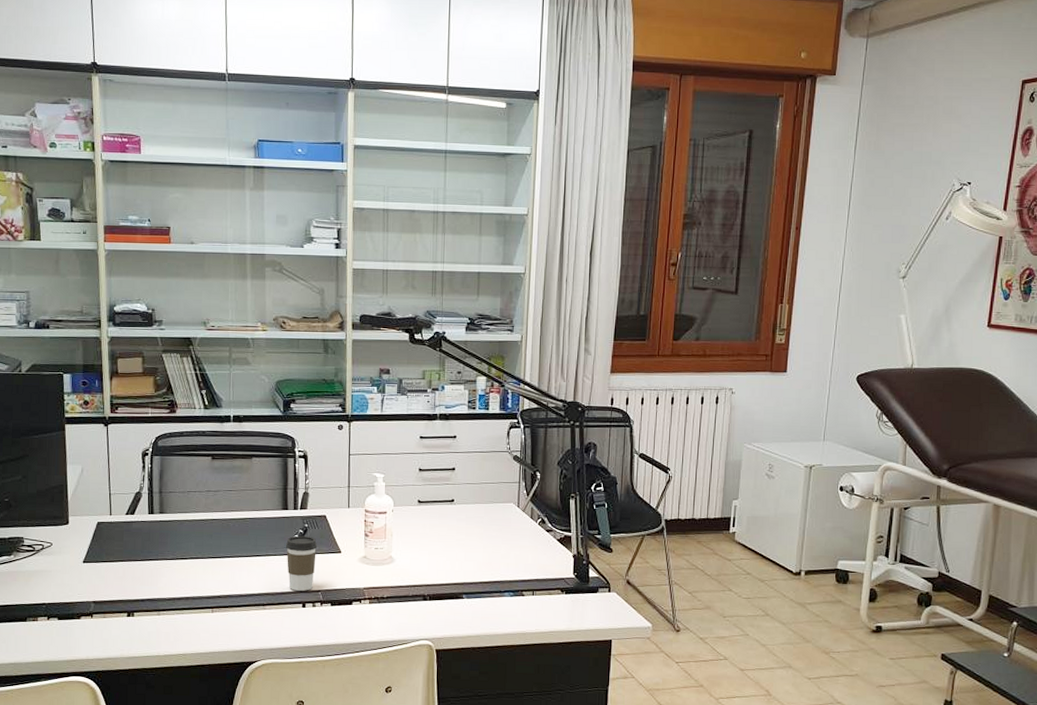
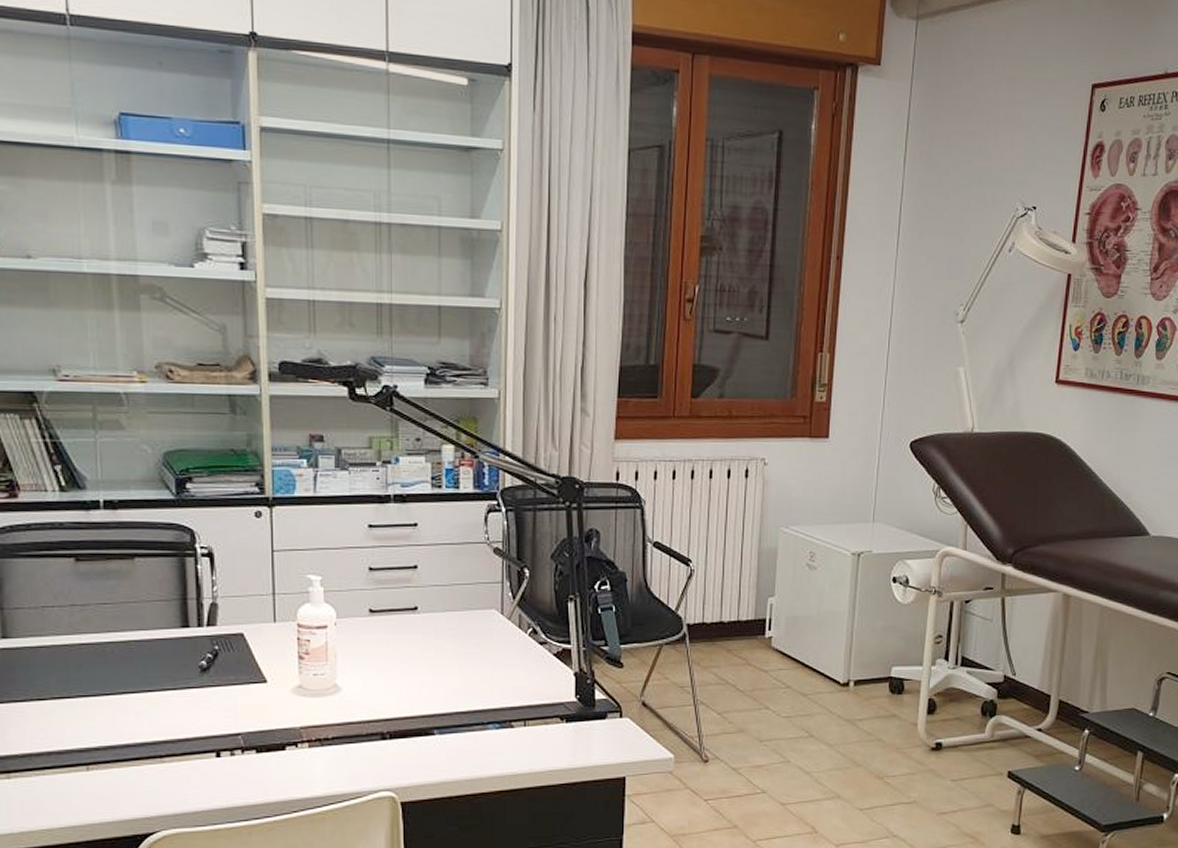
coffee cup: present [286,535,318,591] -> none [189,661,234,735]

